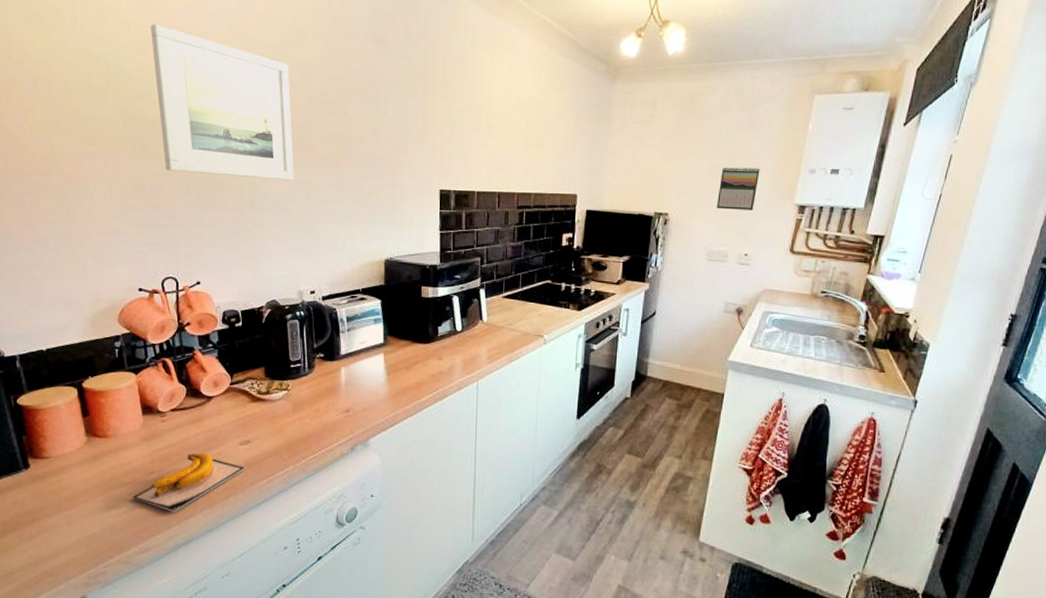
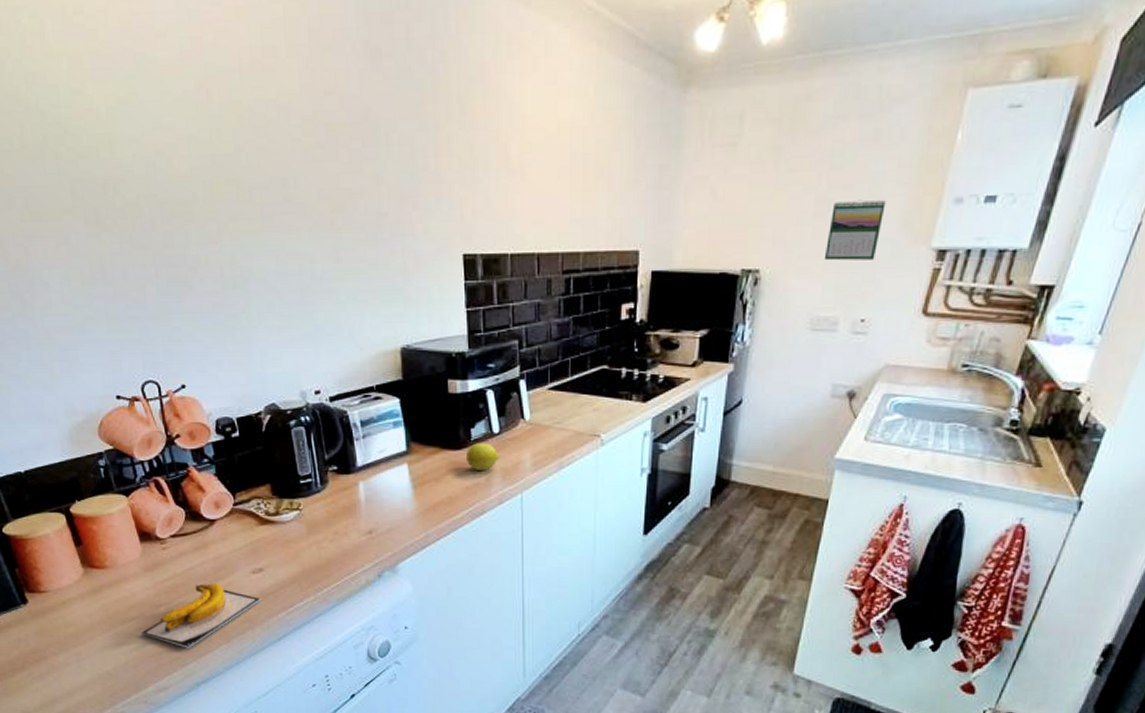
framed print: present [150,24,294,181] -> none [84,53,282,253]
lemon: none [433,338,461,361] -> present [467,443,500,470]

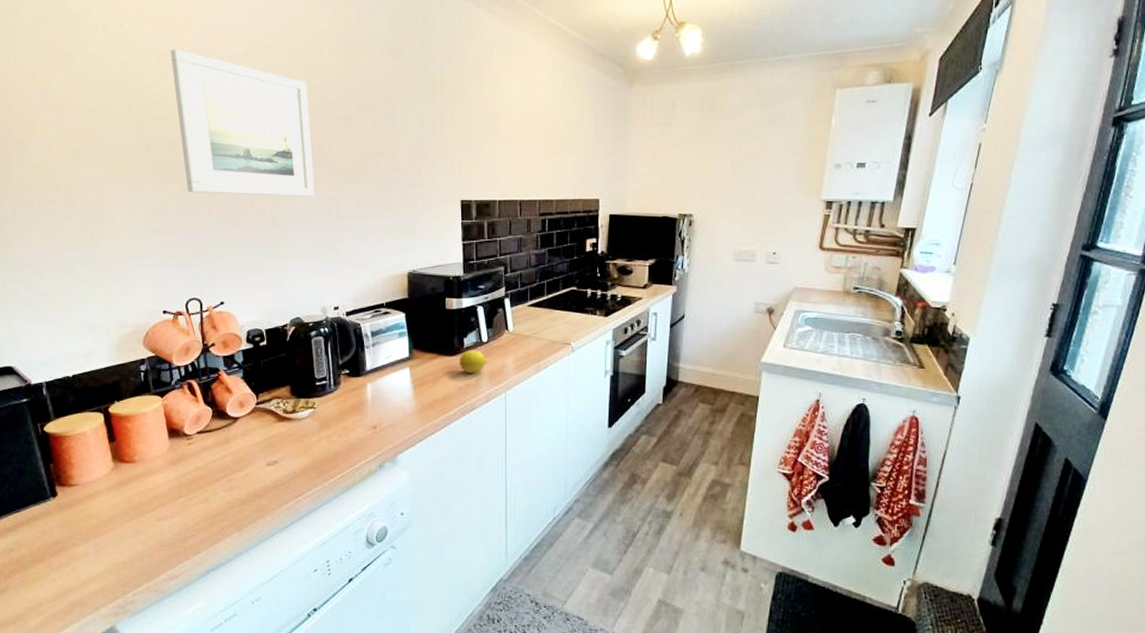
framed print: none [84,53,282,253] -> present [170,49,315,197]
banana: present [141,582,262,648] -> none [160,474,274,537]
calendar: present [824,199,886,261] -> none [741,164,784,208]

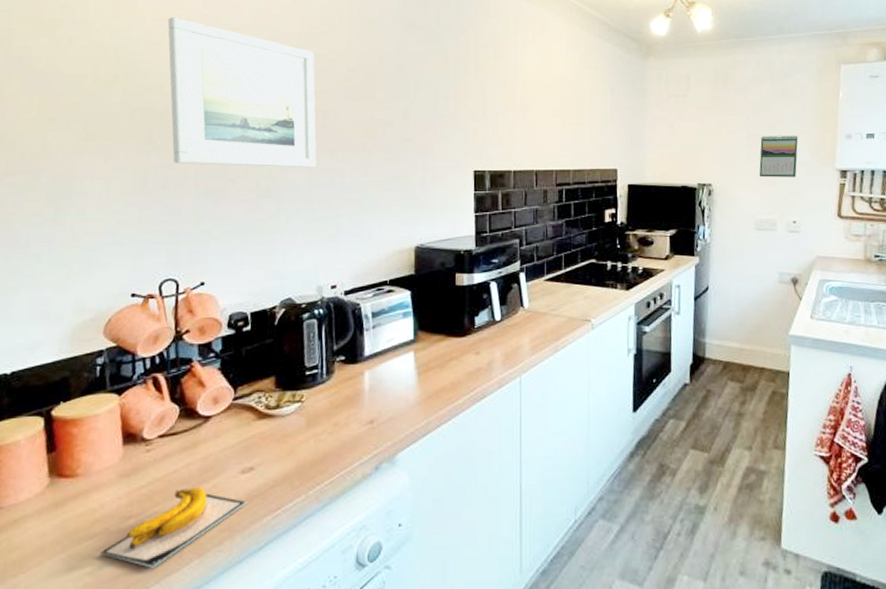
banana: none [160,474,274,537] -> present [100,486,248,568]
lemon: present [460,350,487,373] -> none [470,330,501,356]
calendar: none [741,164,784,208] -> present [759,135,798,178]

